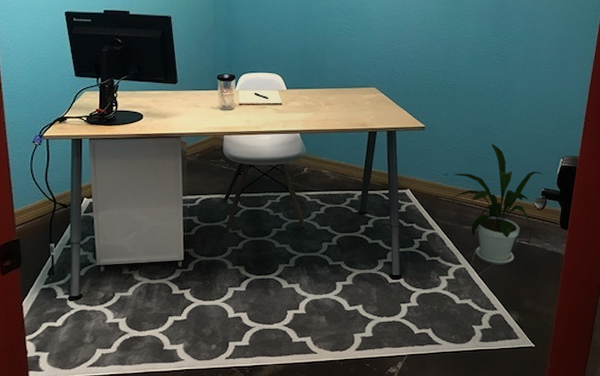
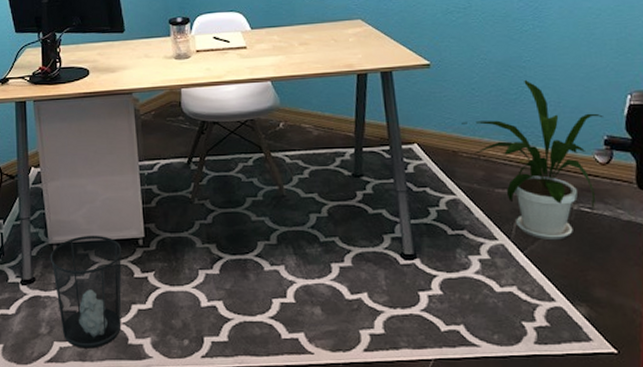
waste bin: none [97,258,163,354] -> present [50,235,122,349]

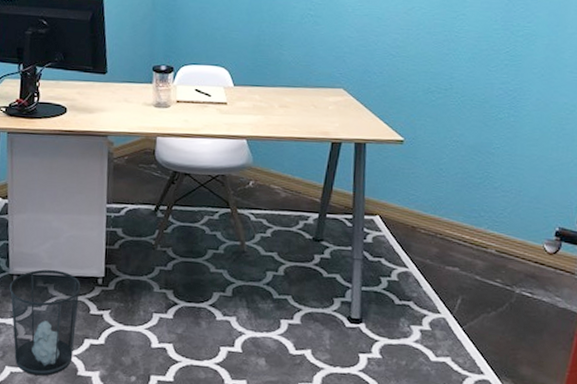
house plant: present [461,79,603,241] -> none [425,165,559,320]

